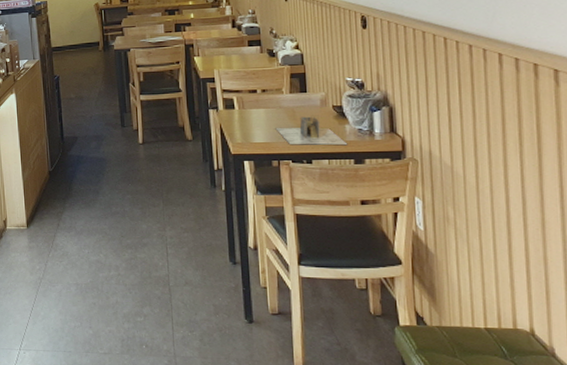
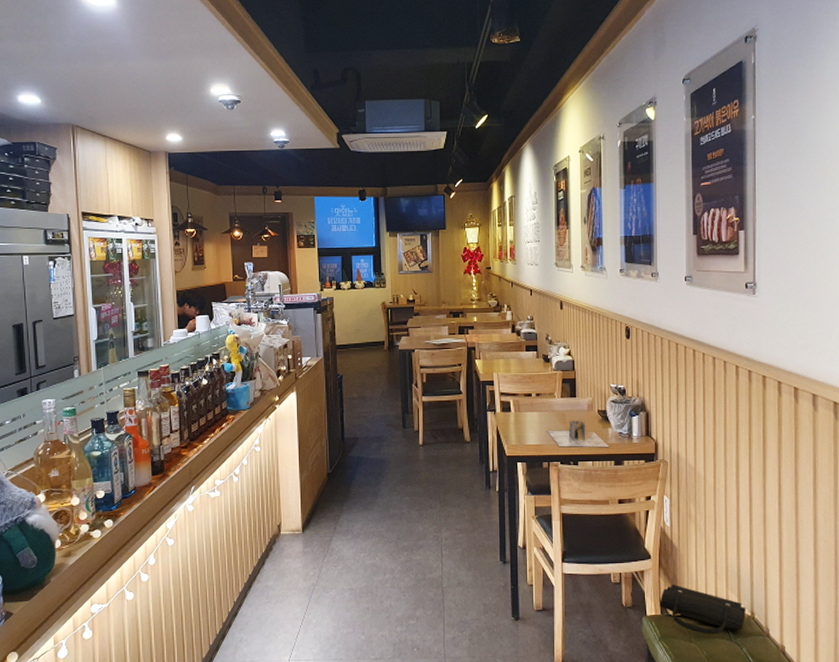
handbag: none [414,292,523,351] -> present [659,584,746,635]

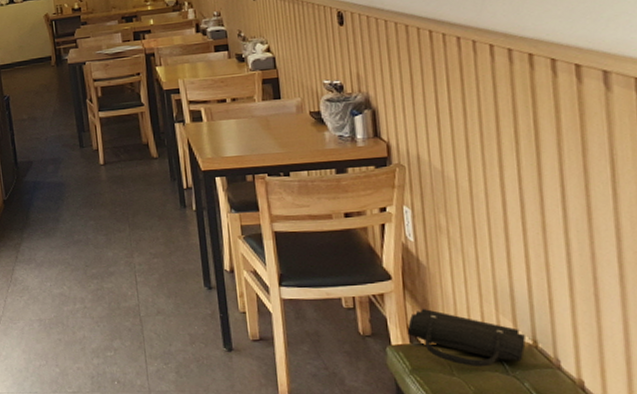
napkin holder: present [547,419,610,448] -> none [248,123,328,157]

